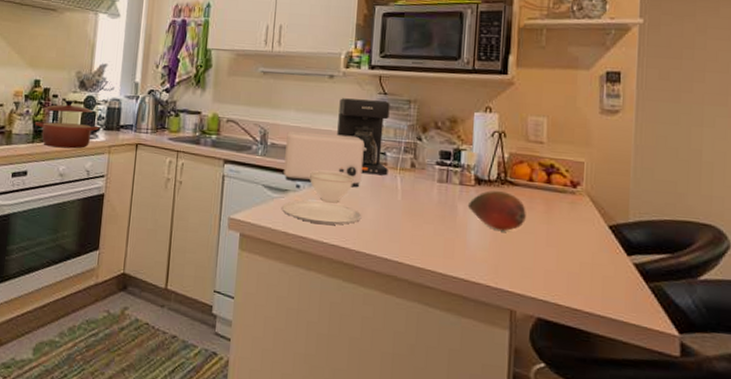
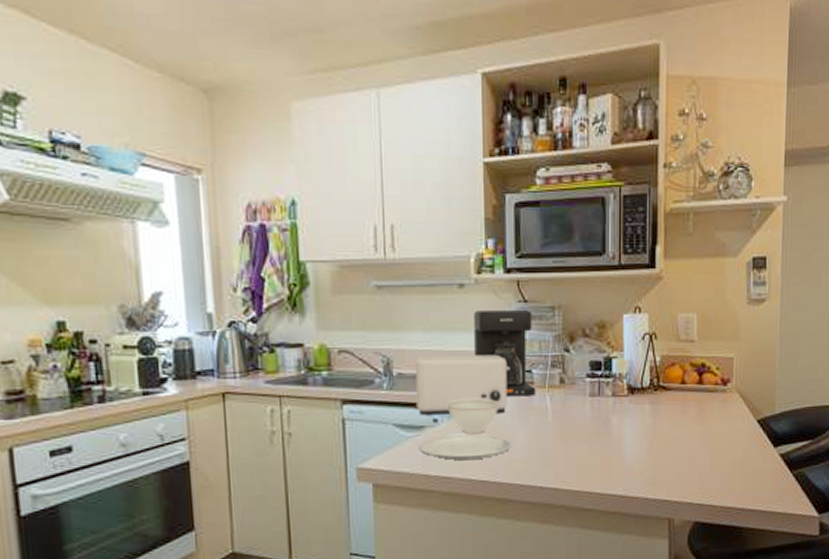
saucepan: present [34,100,100,149] -> none [68,346,167,411]
fruit: present [467,190,526,231] -> none [621,398,680,439]

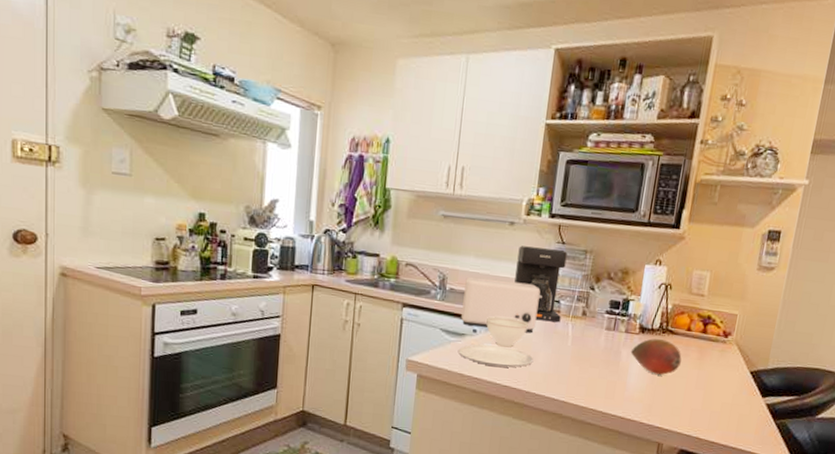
fruit: none [621,398,680,439] -> present [630,338,682,375]

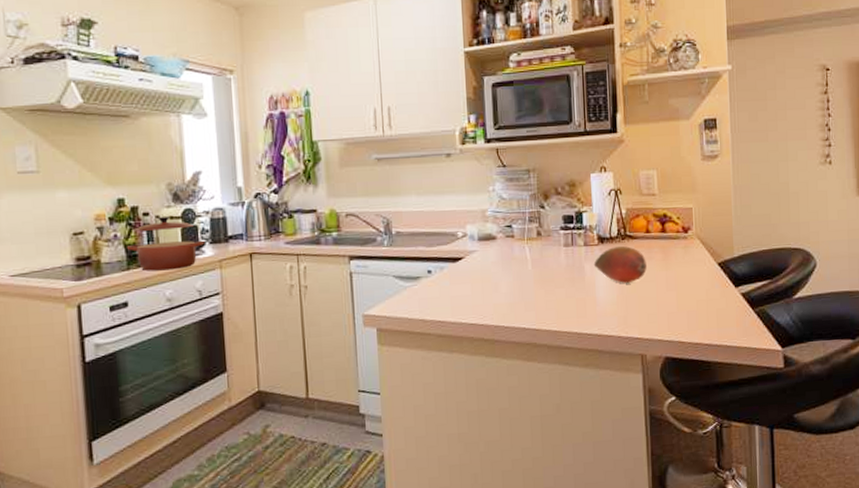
saucepan: none [201,236,273,289] -> present [126,217,205,271]
plate: present [459,344,534,368] -> none [416,283,496,306]
toaster: present [460,276,542,334] -> none [411,212,493,268]
bowl: present [485,316,530,348] -> none [439,251,485,283]
coffee maker: present [514,246,567,323] -> none [460,174,516,249]

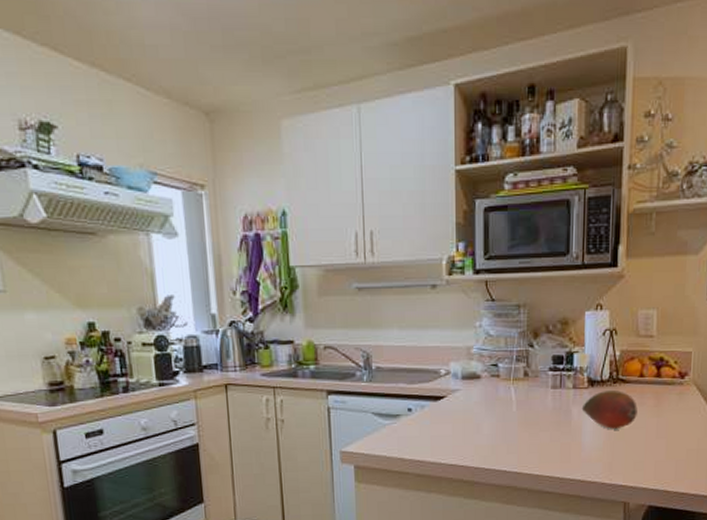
saucepan: present [126,217,205,271] -> none [99,343,179,399]

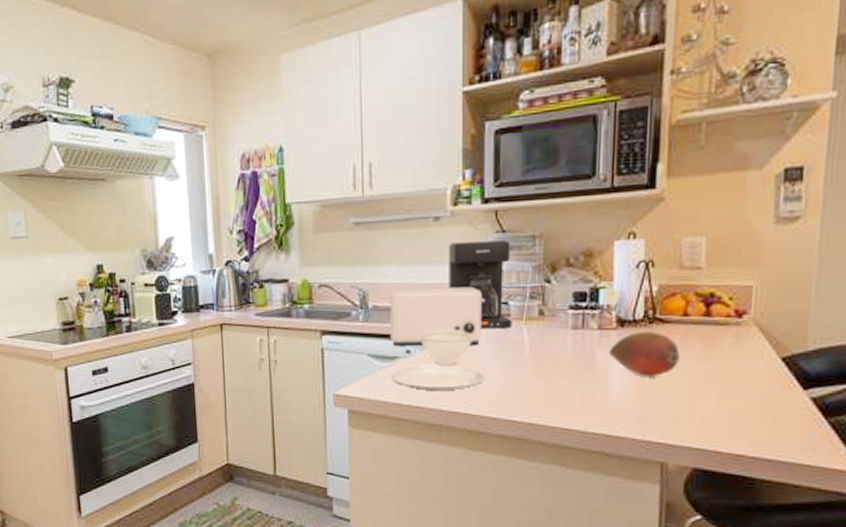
toaster: none [392,349,478,406] -> present [389,286,485,347]
plate: none [396,422,478,446] -> present [393,366,484,391]
bowl: none [420,390,468,423] -> present [419,331,474,366]
coffee maker: none [445,309,501,389] -> present [449,240,512,329]

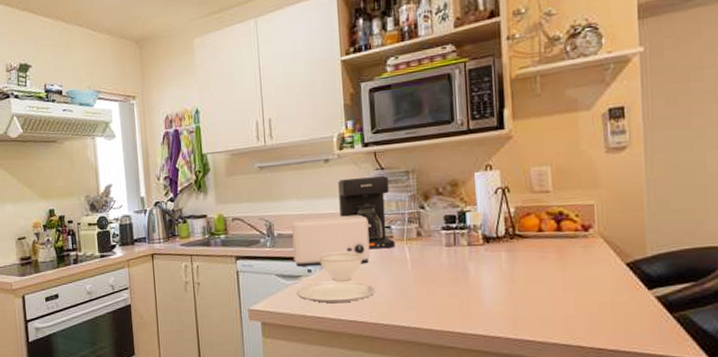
fruit: present [608,332,680,376] -> none [478,246,539,284]

